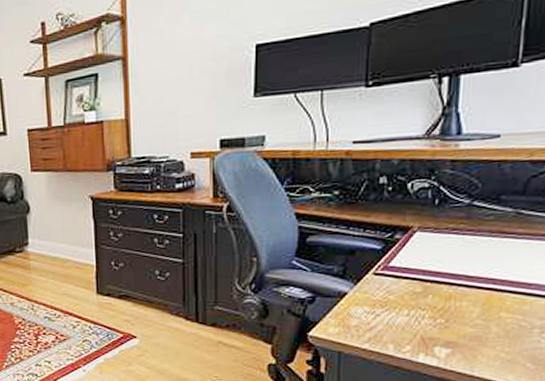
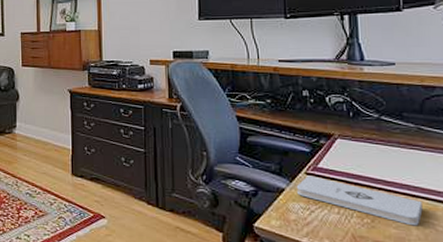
notepad: none [361,276,508,323] -> present [296,175,423,226]

